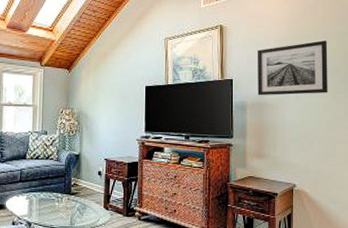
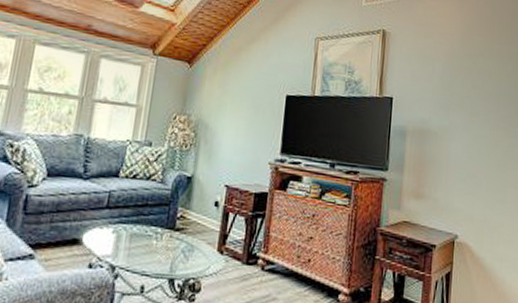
wall art: present [257,40,328,96] -> none [421,62,503,126]

